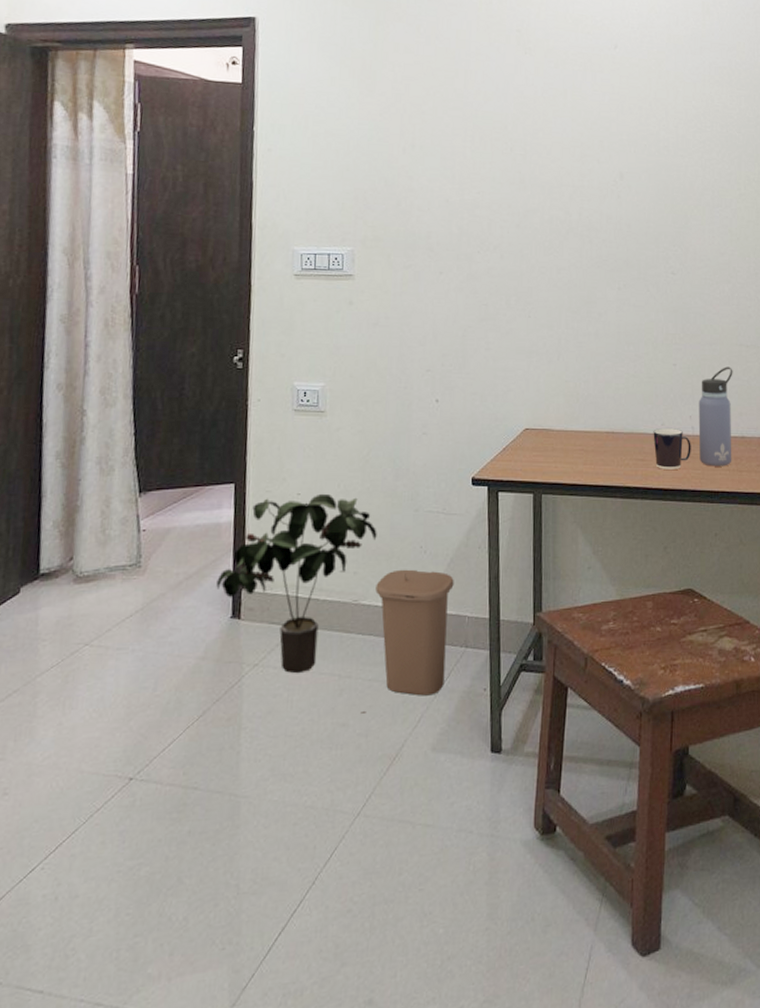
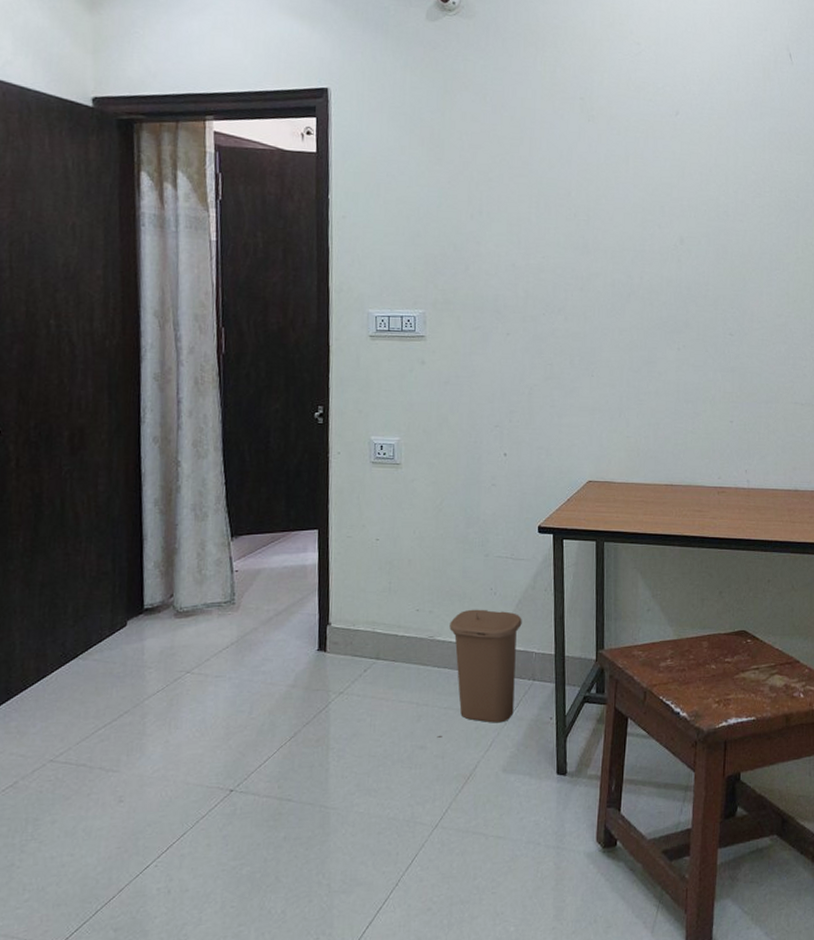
potted plant: present [216,493,377,674] -> none [303,539,450,701]
mug: present [653,428,691,471] -> none [710,482,746,521]
water bottle: present [698,366,733,467] -> none [753,424,788,518]

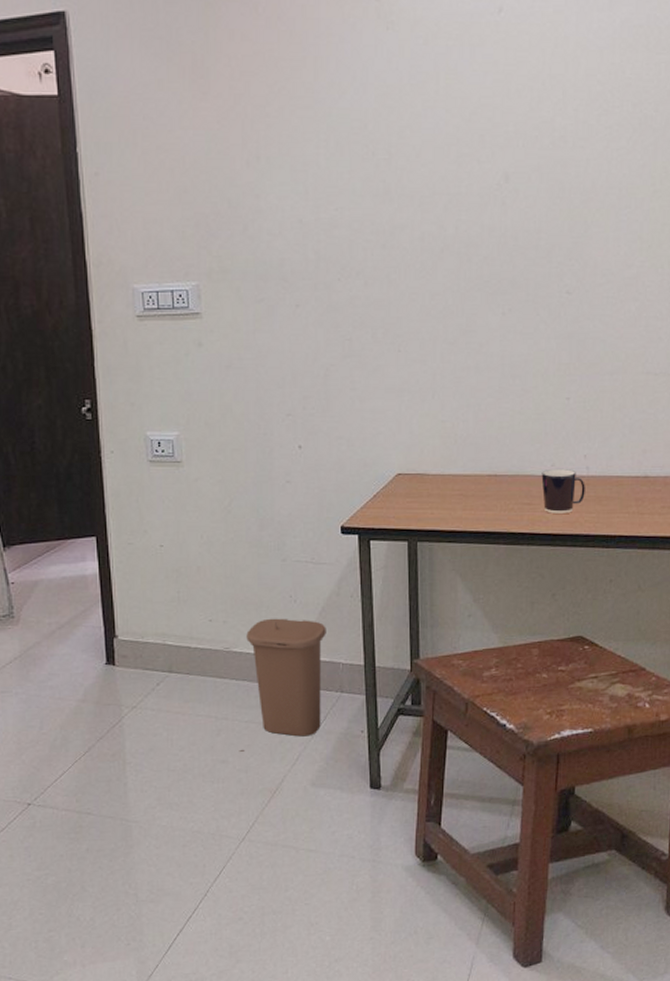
mug: none [710,482,746,521] -> present [541,469,585,515]

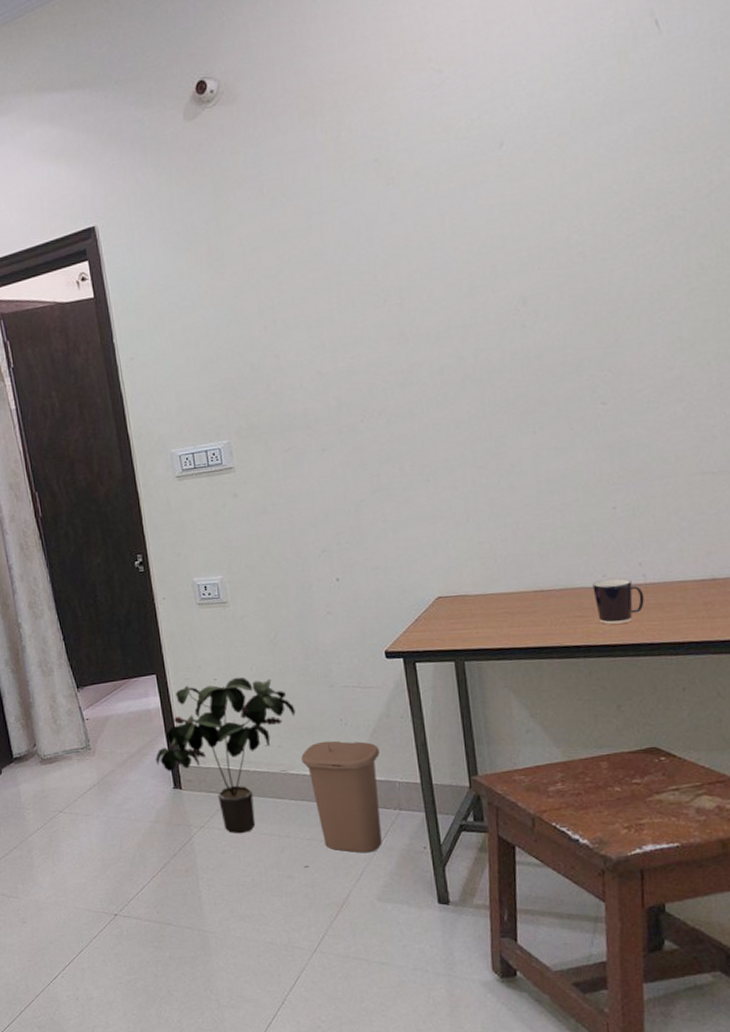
potted plant: none [88,544,244,716] -> present [155,677,296,834]

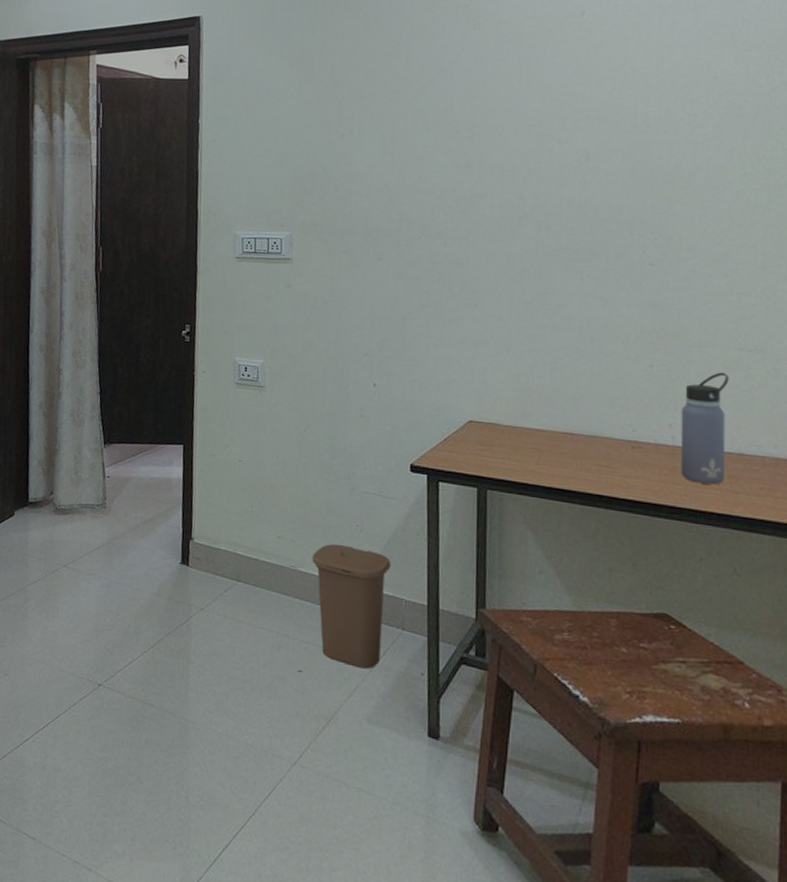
potted plant: present [155,677,296,834] -> none [168,461,314,624]
mug: present [592,578,644,625] -> none [621,434,671,482]
water bottle: none [649,500,701,616] -> present [680,372,729,485]

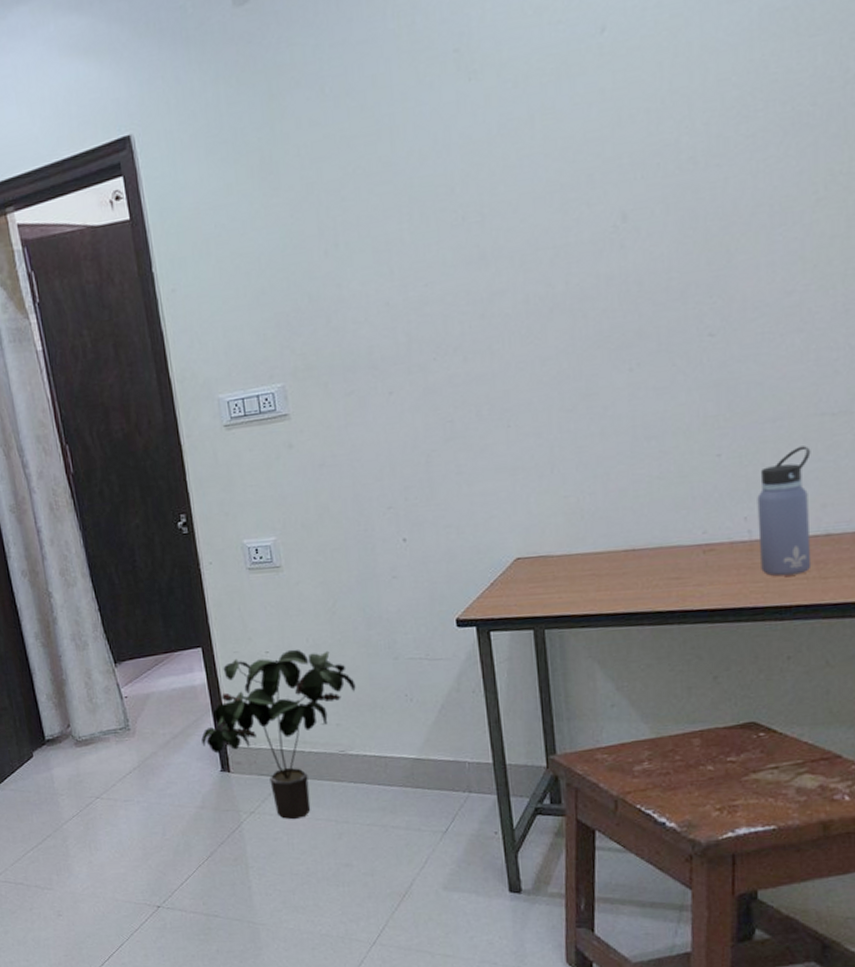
potted plant: none [168,461,314,624] -> present [201,649,356,820]
trash bin: present [297,543,391,672] -> none [361,718,449,855]

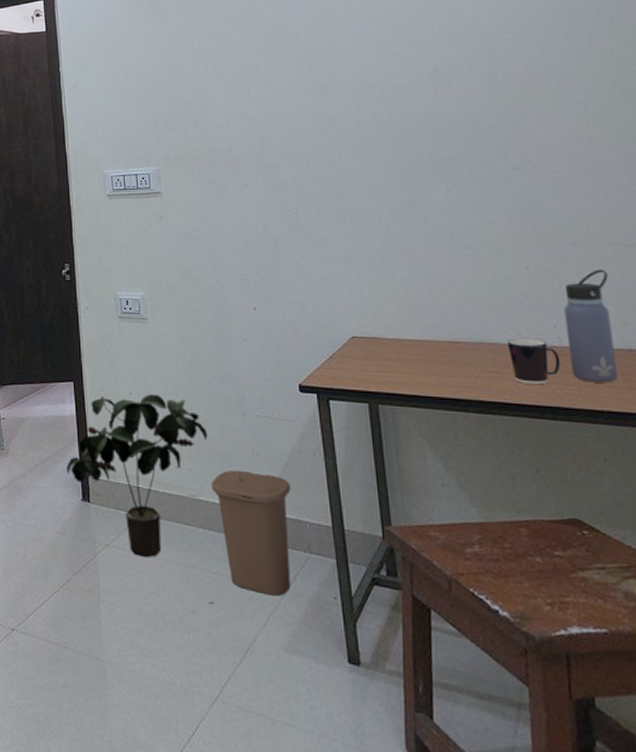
trash bin: none [361,718,449,855] -> present [208,470,291,604]
mug: none [691,535,748,588] -> present [507,338,561,385]

